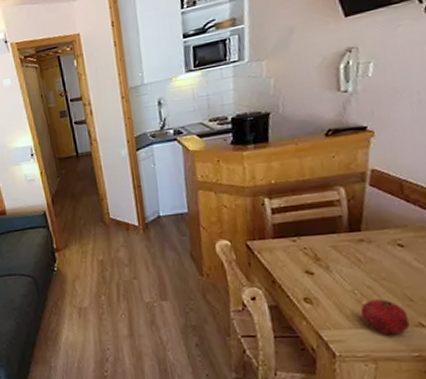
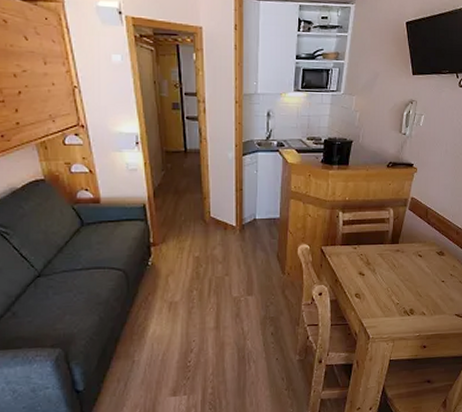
fruit: present [360,299,411,335] -> none [390,295,417,321]

